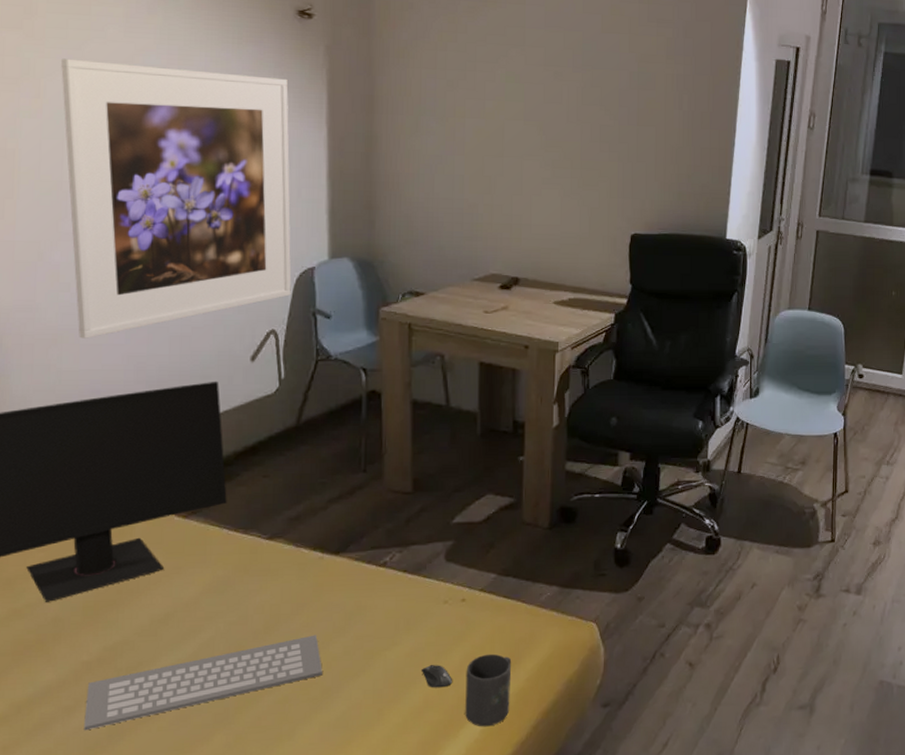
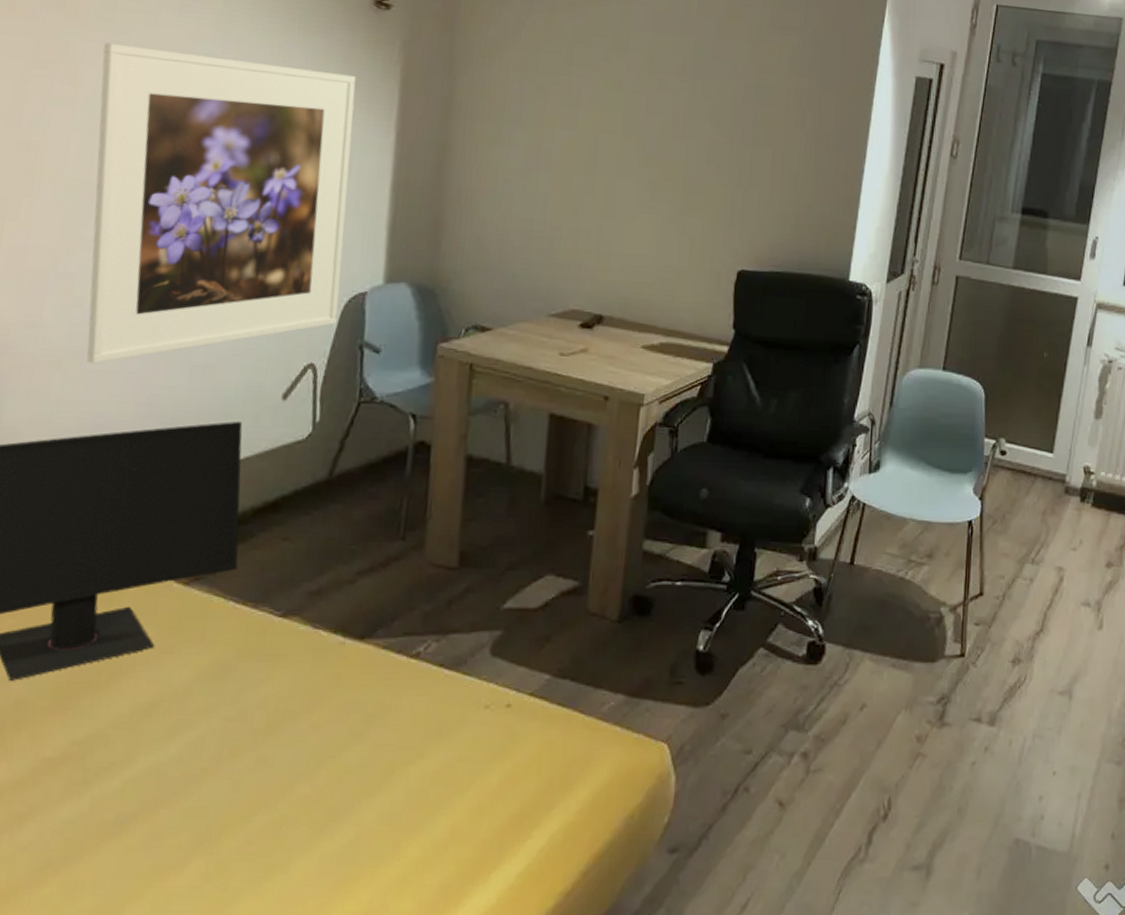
computer keyboard: present [84,635,322,731] -> none [35,739,331,846]
computer mouse: present [421,664,452,688] -> none [450,785,487,816]
mug: present [465,653,512,727] -> none [499,776,562,870]

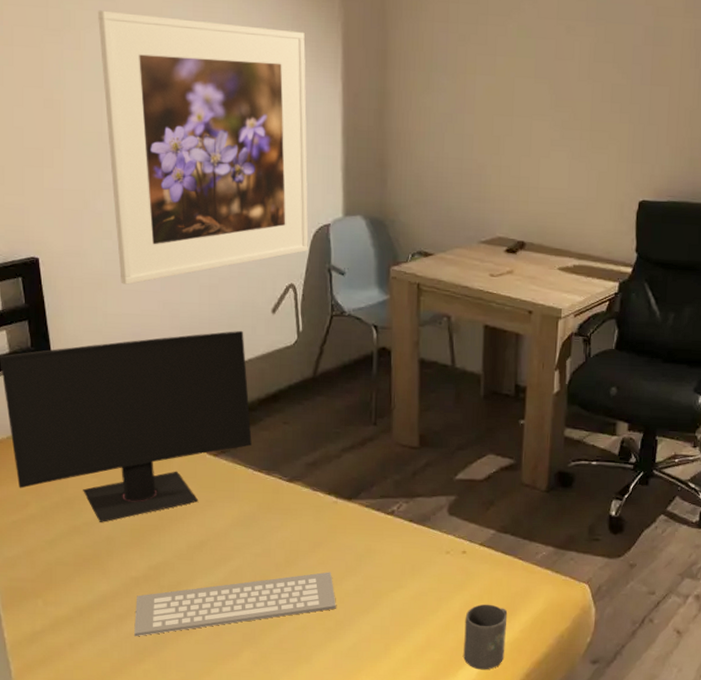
computer keyboard: none [35,739,331,846] -> present [134,572,336,637]
mug: none [499,776,562,870] -> present [463,604,508,670]

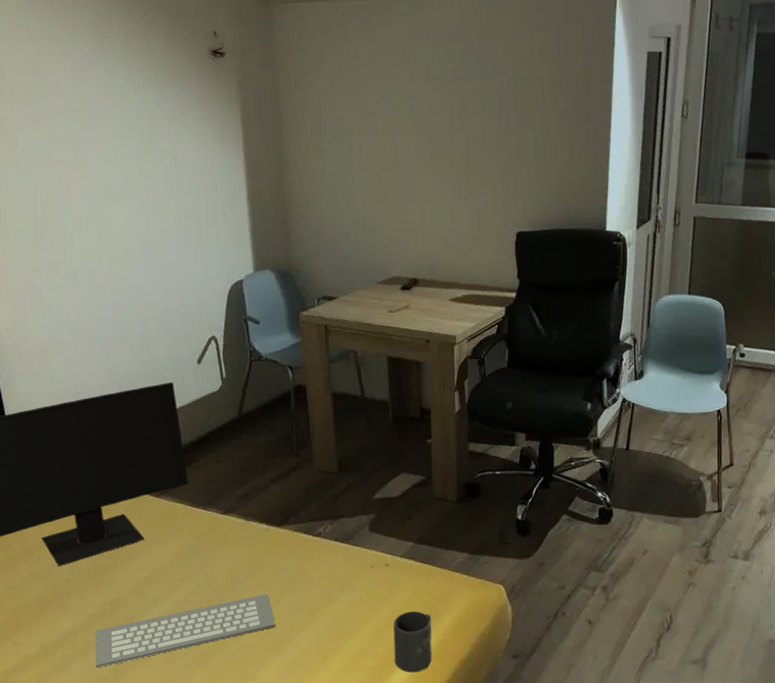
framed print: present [98,10,309,285] -> none [27,112,226,351]

